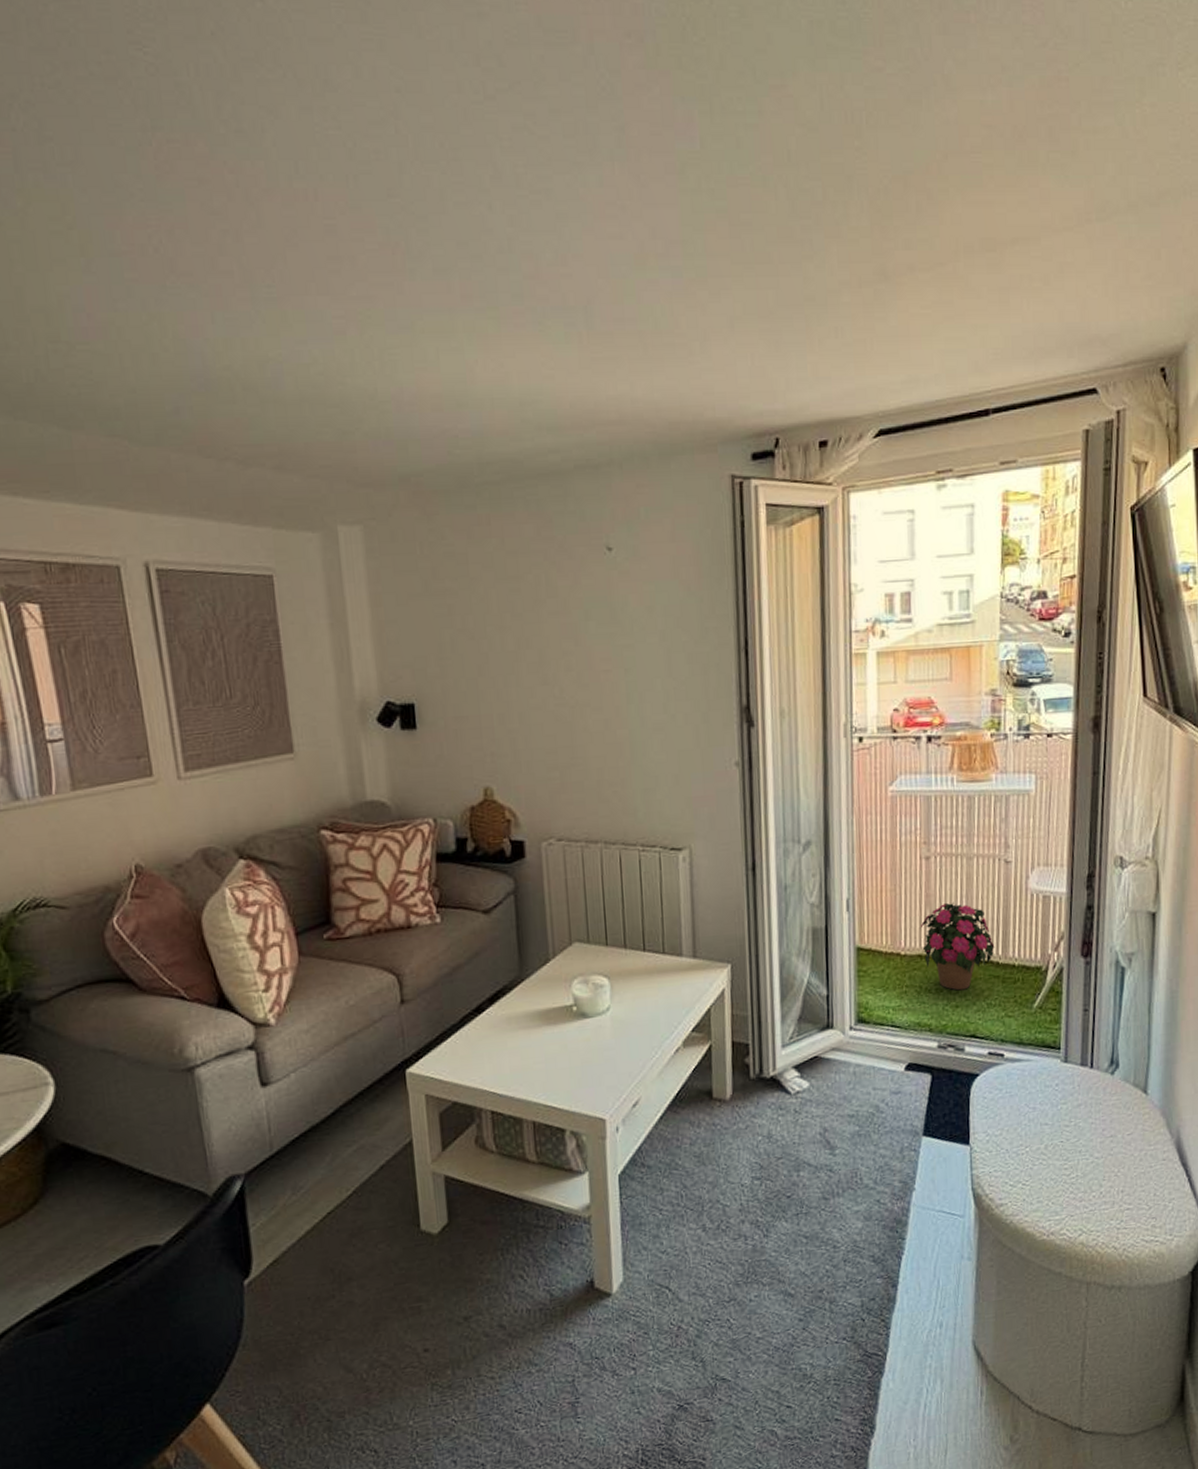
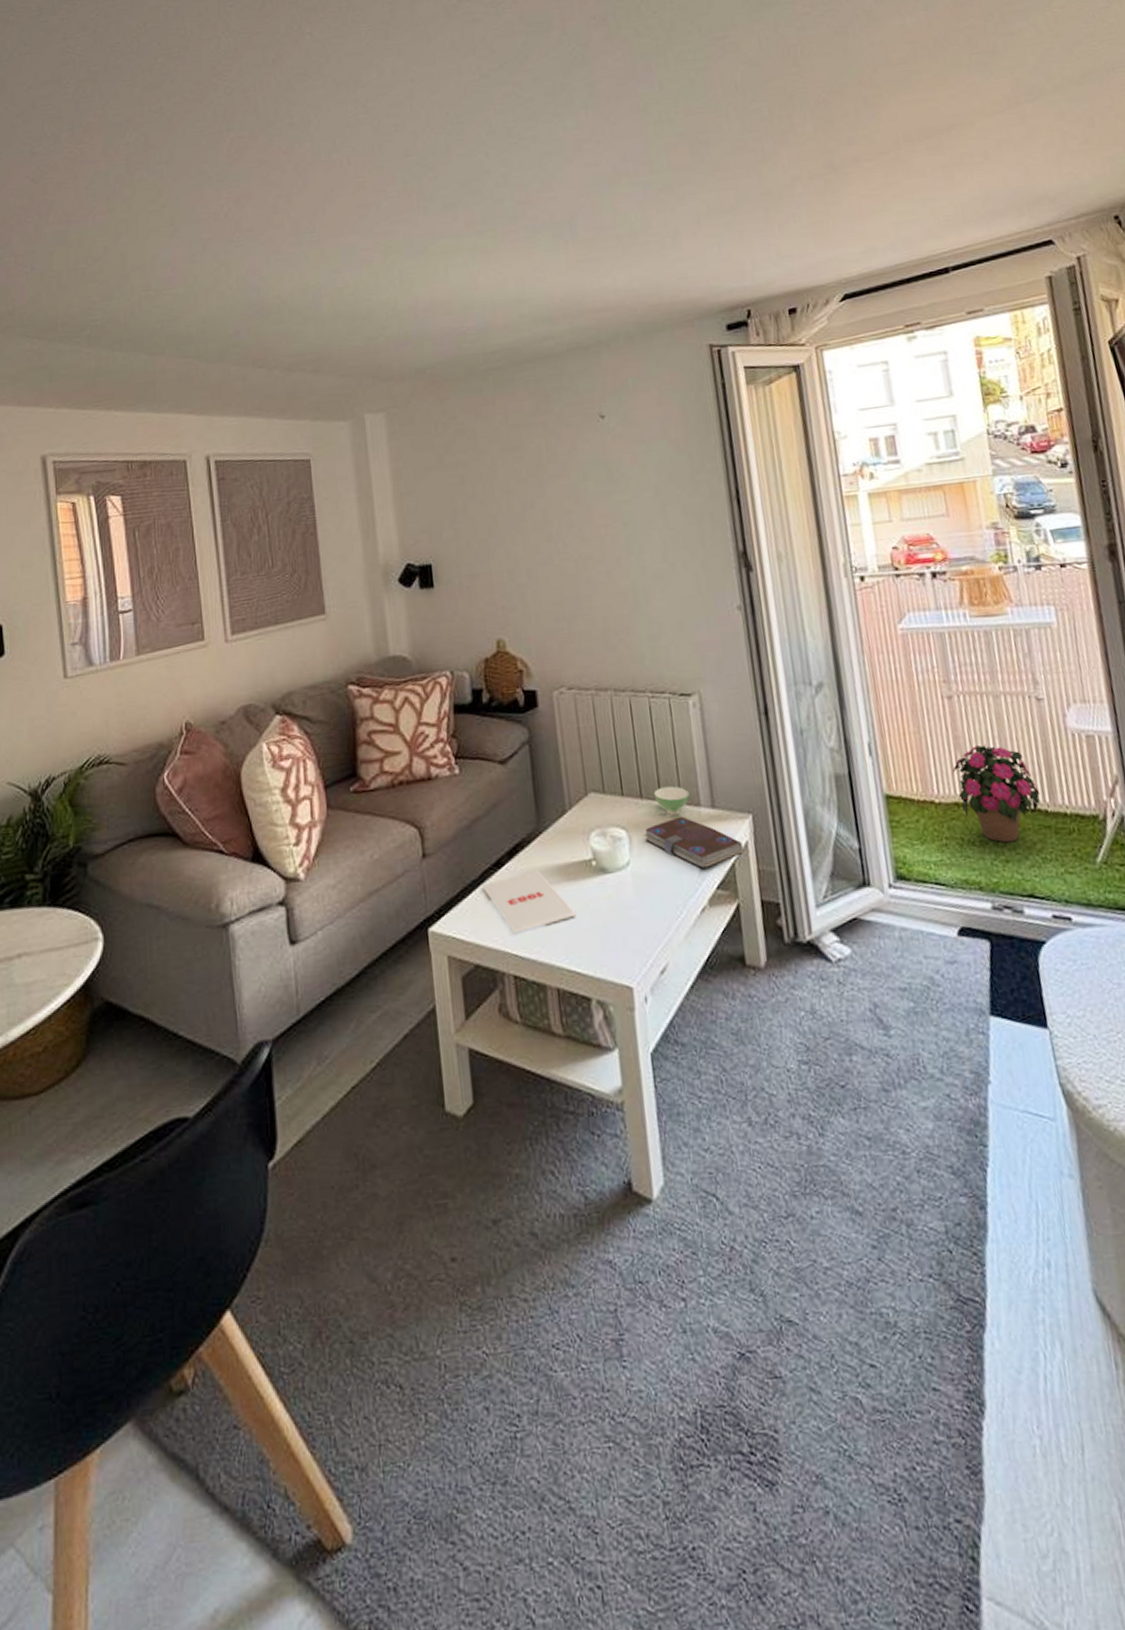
magazine: none [462,1015,555,1074] -> present [482,870,576,934]
book: none [625,965,719,1015] -> present [643,816,743,870]
bowl: none [637,936,673,965] -> present [653,785,690,815]

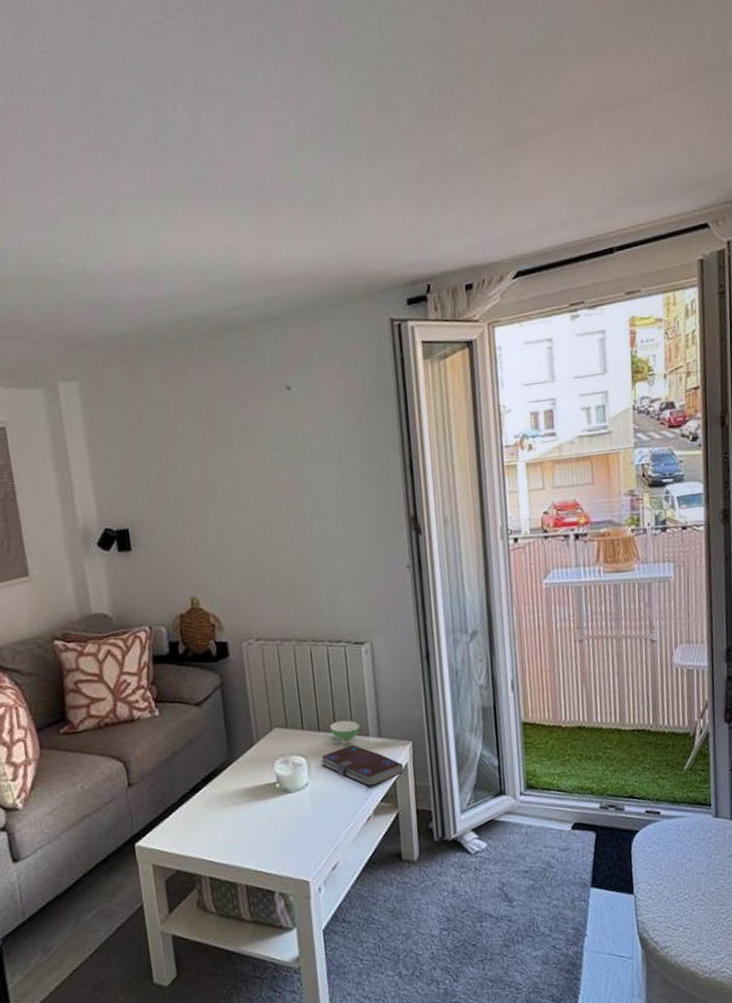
magazine: present [482,870,576,934] -> none [181,793,263,845]
potted flower: present [952,743,1041,843] -> none [578,678,646,757]

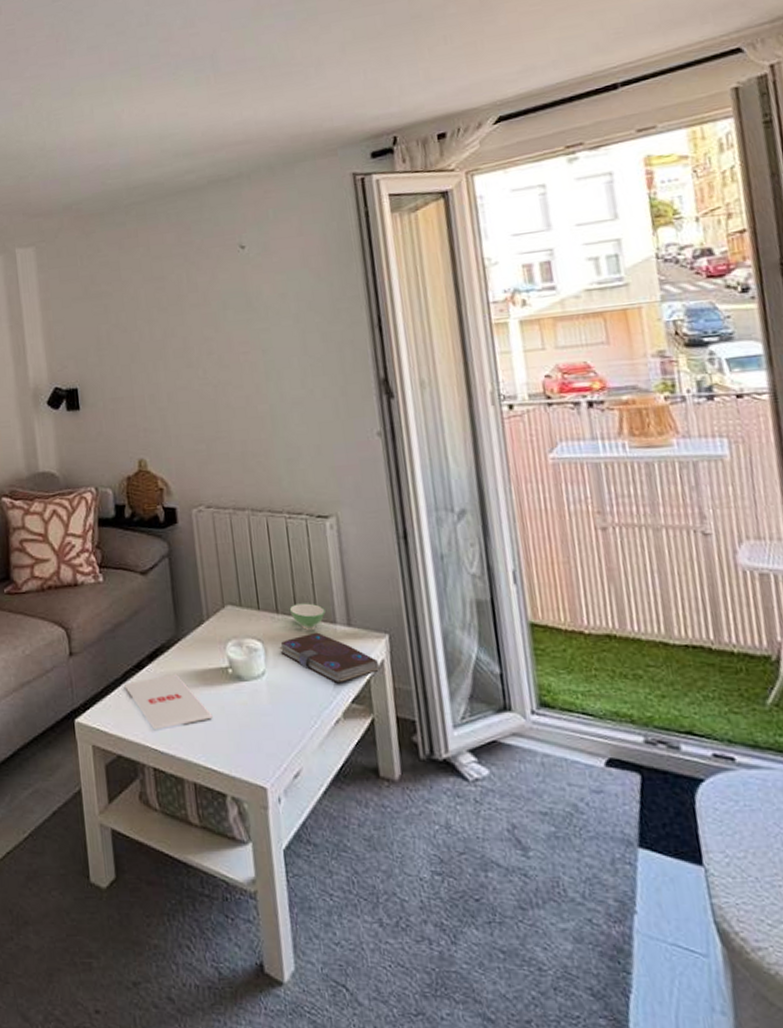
magazine: none [181,793,263,845] -> present [124,674,213,730]

